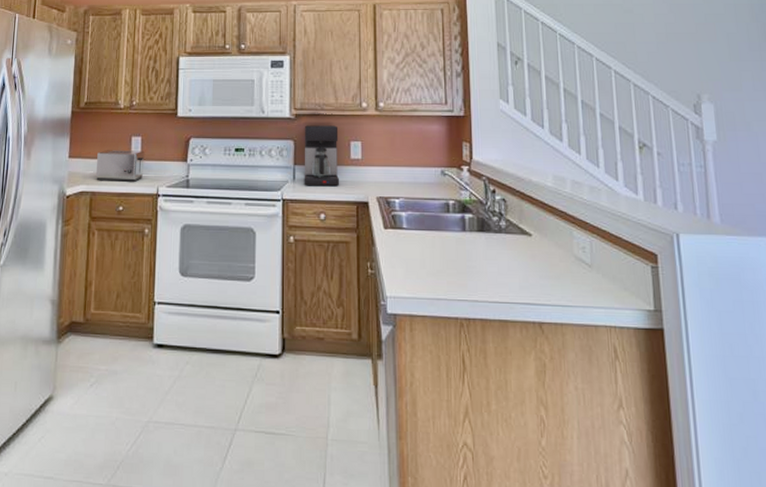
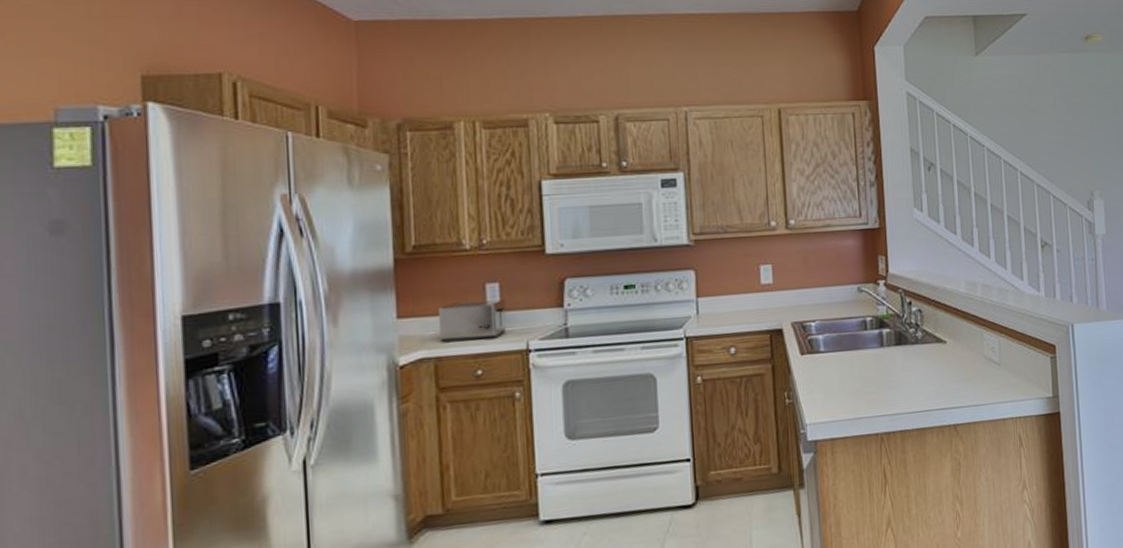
coffee maker: present [304,125,340,187] -> none [707,249,751,320]

